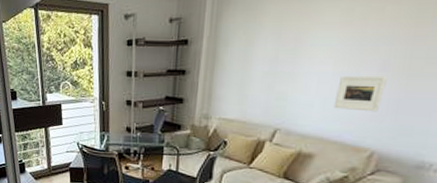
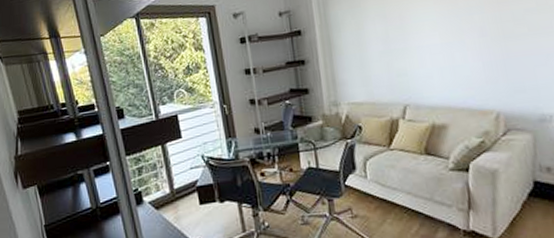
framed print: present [333,75,387,112] -> none [449,40,491,77]

